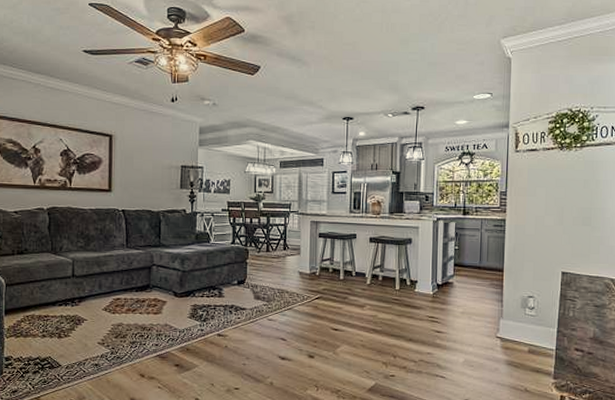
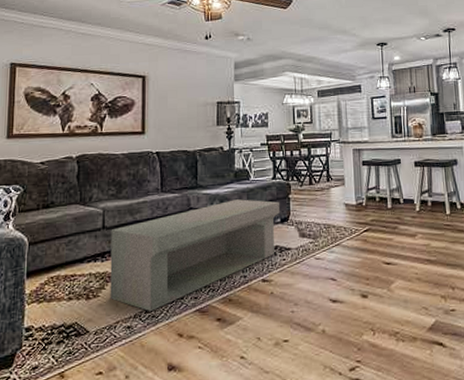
coffee table: none [79,260,237,353] -> present [110,199,279,311]

